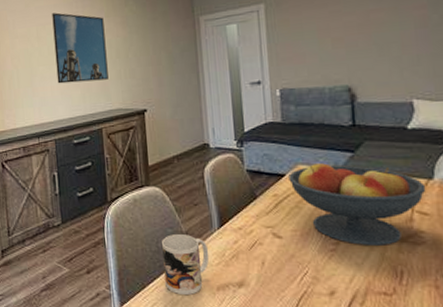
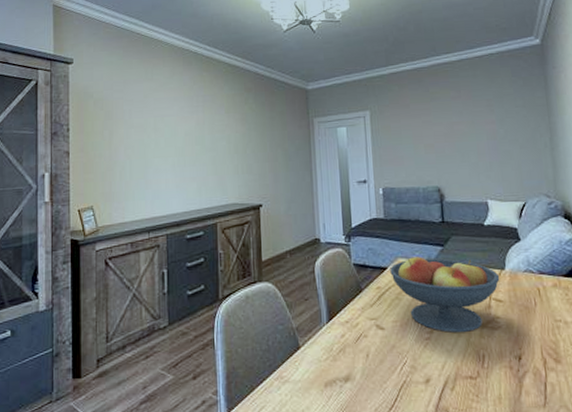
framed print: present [52,12,109,84] -> none [171,105,226,177]
mug: present [162,234,210,296] -> none [272,330,318,395]

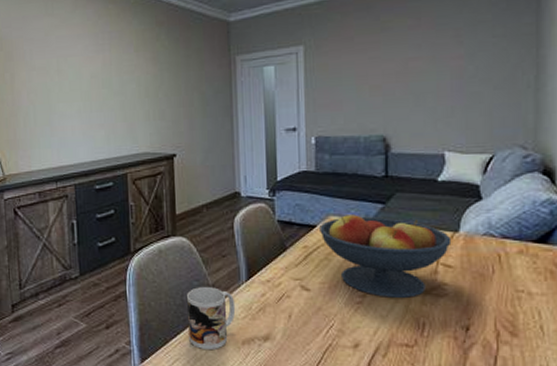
mug: none [272,330,318,395] -> present [187,287,236,351]

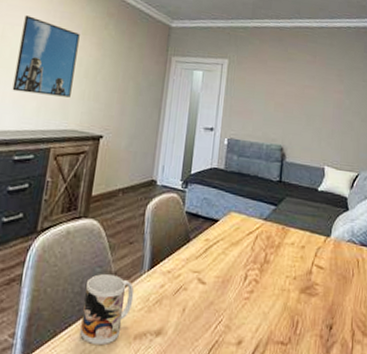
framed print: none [75,44,136,123] -> present [12,15,80,98]
fruit bowl: present [320,215,452,298] -> none [221,212,325,296]

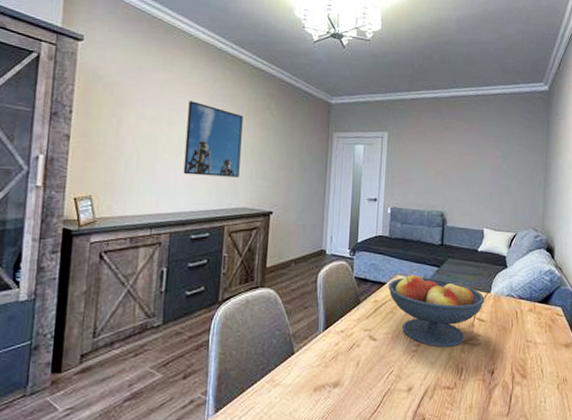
mug: present [80,274,134,346] -> none [265,337,312,398]
fruit bowl: none [221,212,325,296] -> present [388,275,485,347]

